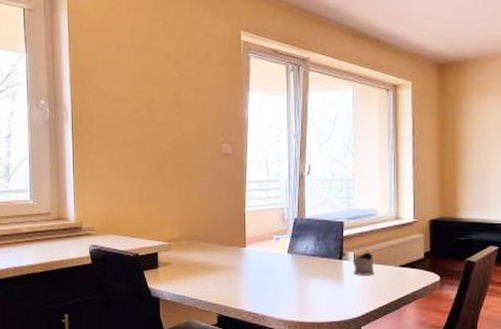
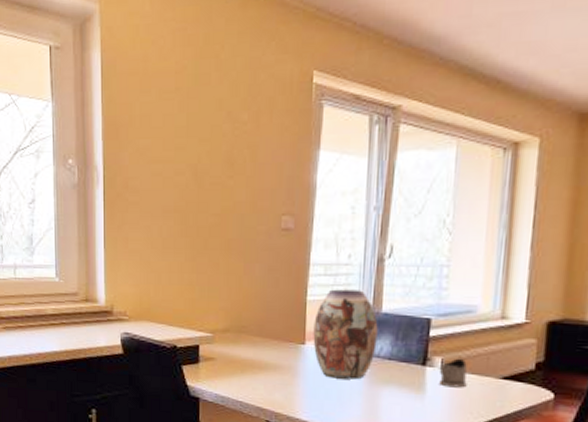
vase: none [252,201,303,274] -> present [313,289,378,380]

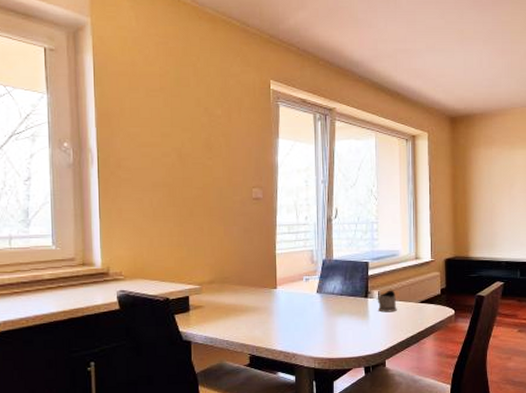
vase: present [313,289,378,380] -> none [282,243,331,314]

